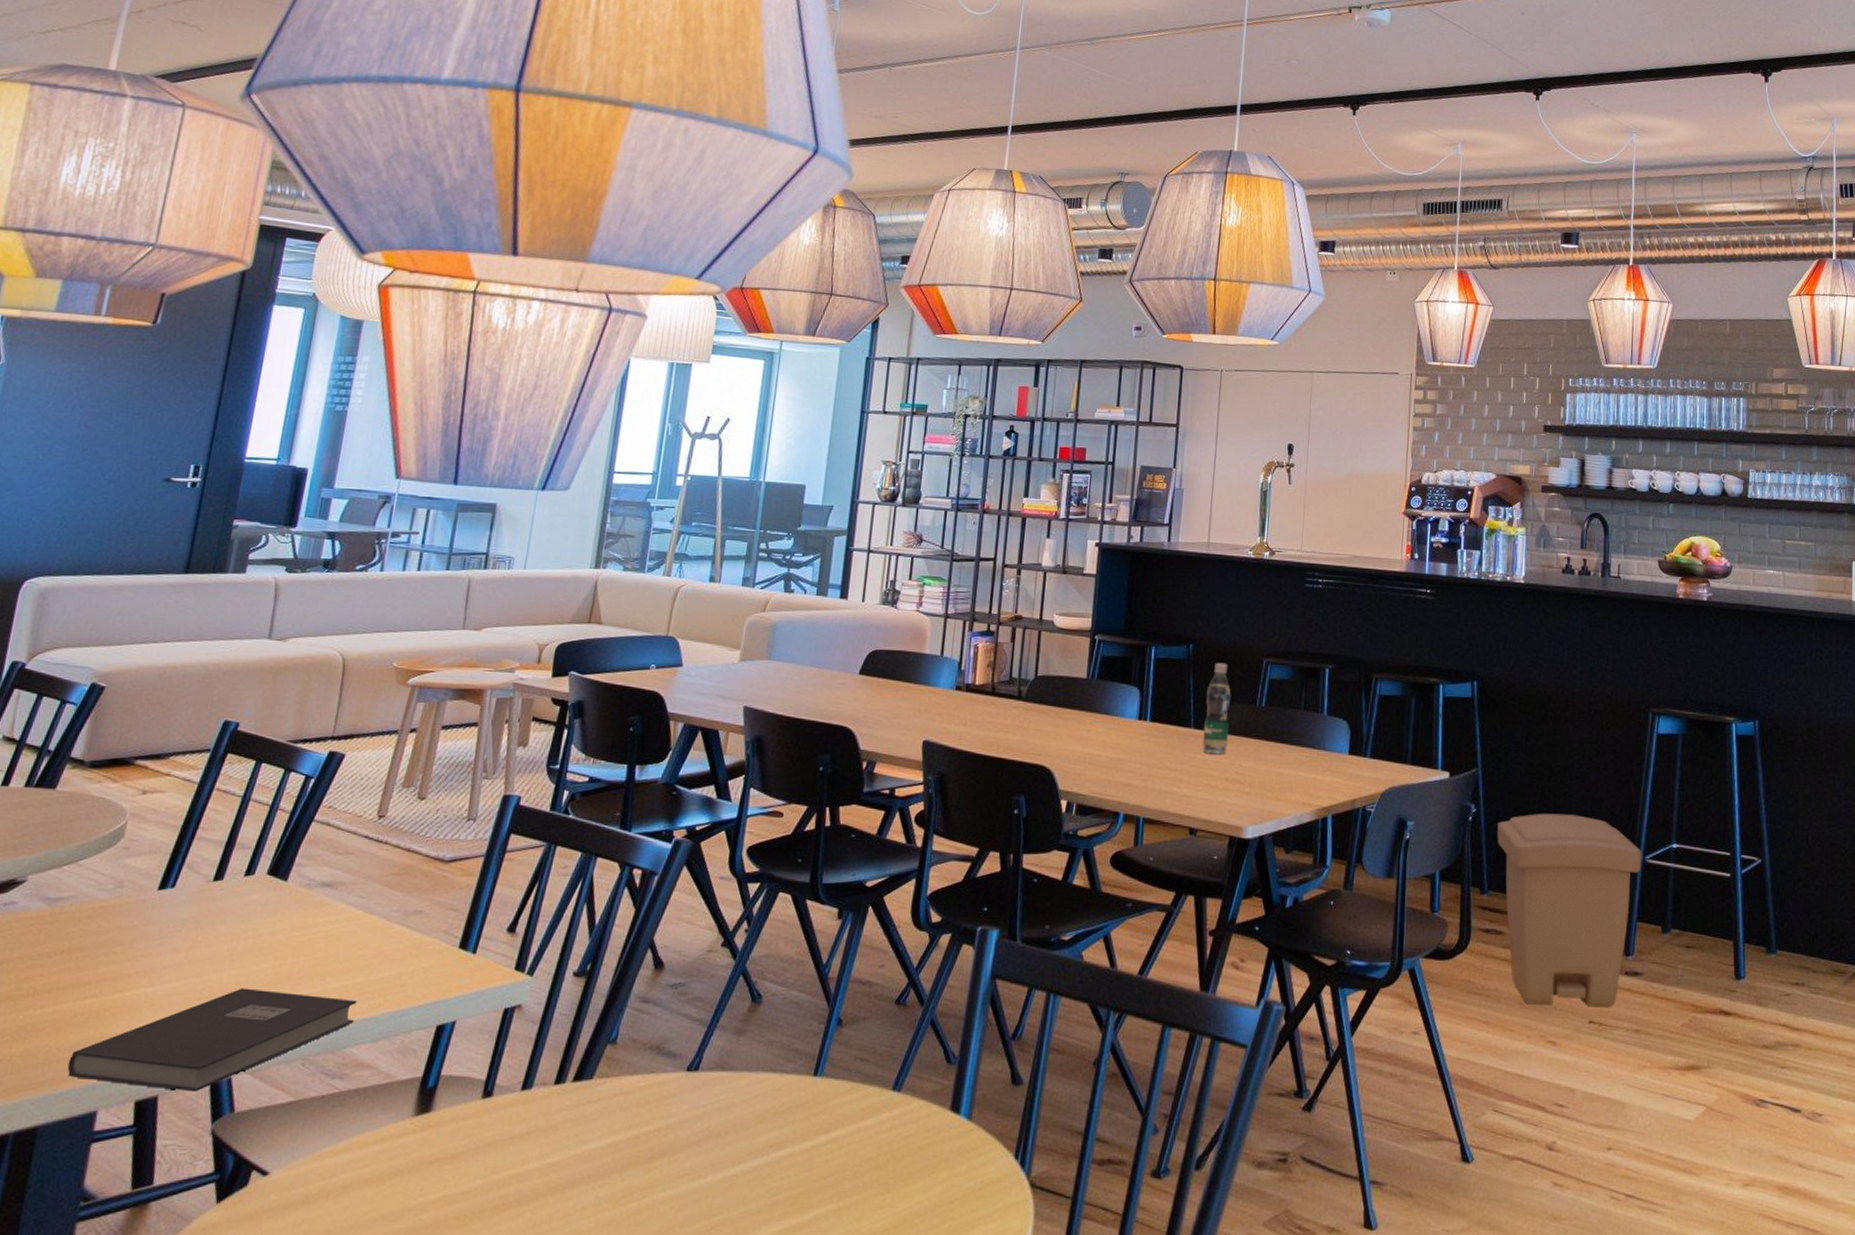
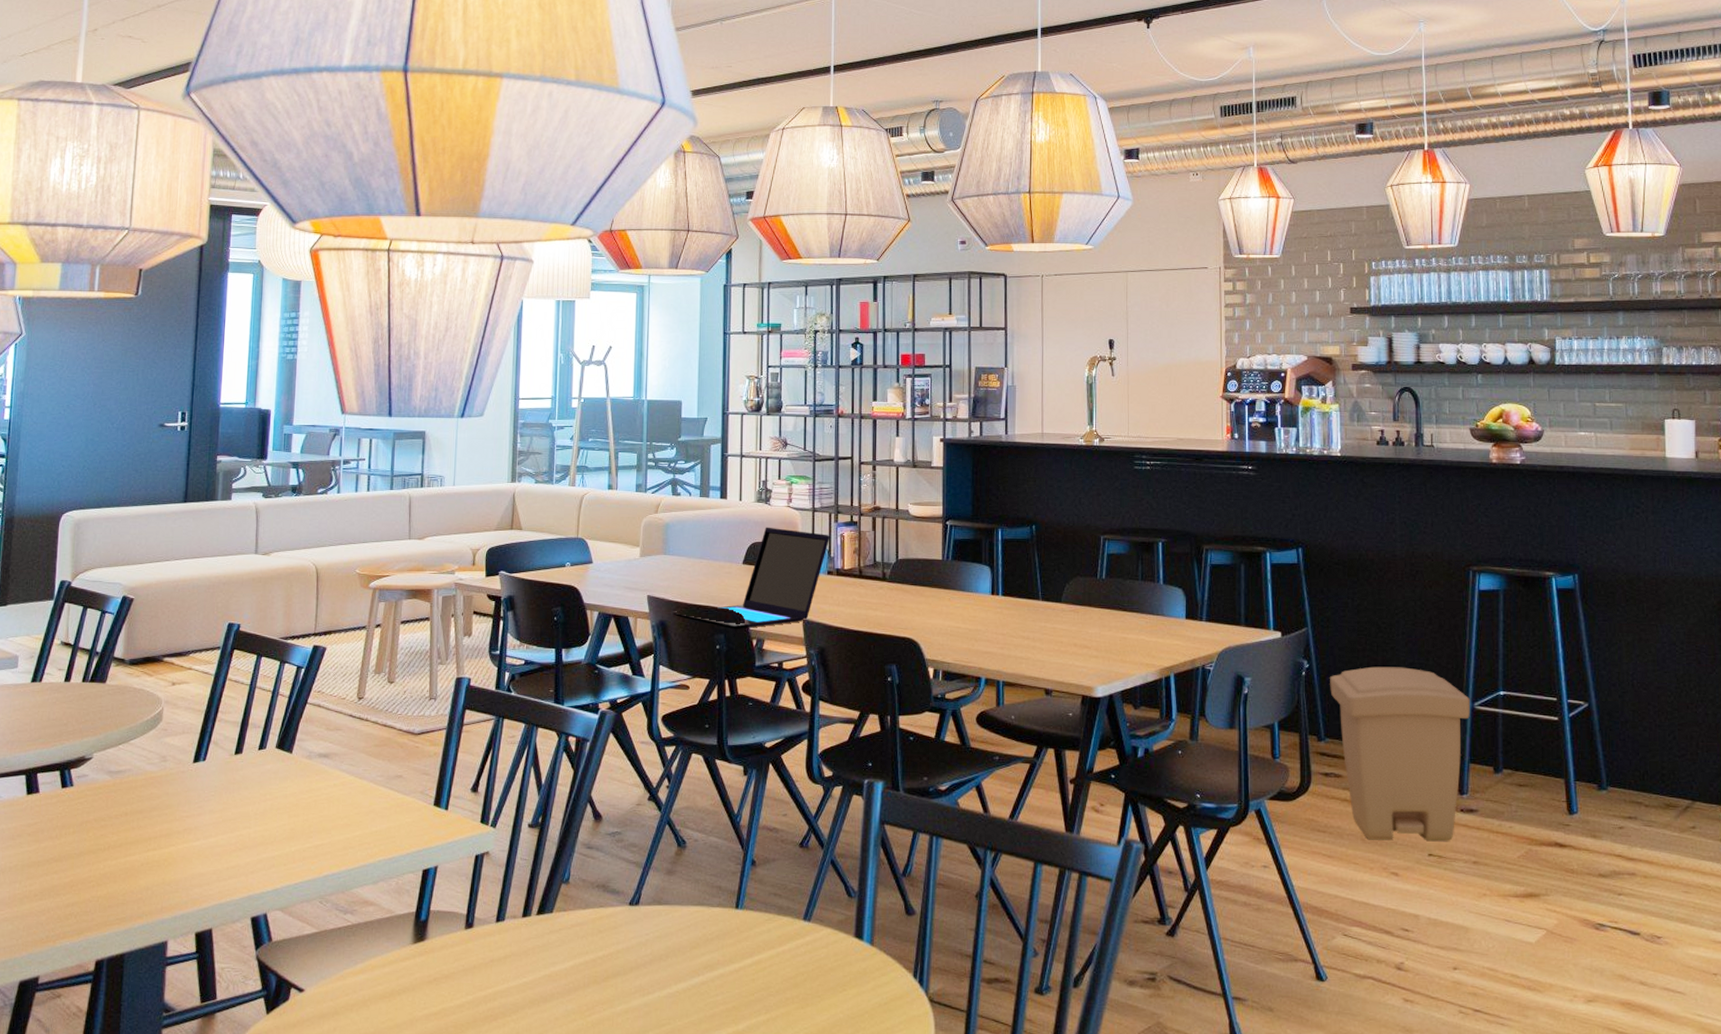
book: present [67,988,358,1093] -> none [141,841,358,926]
laptop: none [770,633,963,750] -> present [671,527,830,630]
bottle: present [1202,662,1232,755] -> none [1051,541,1074,623]

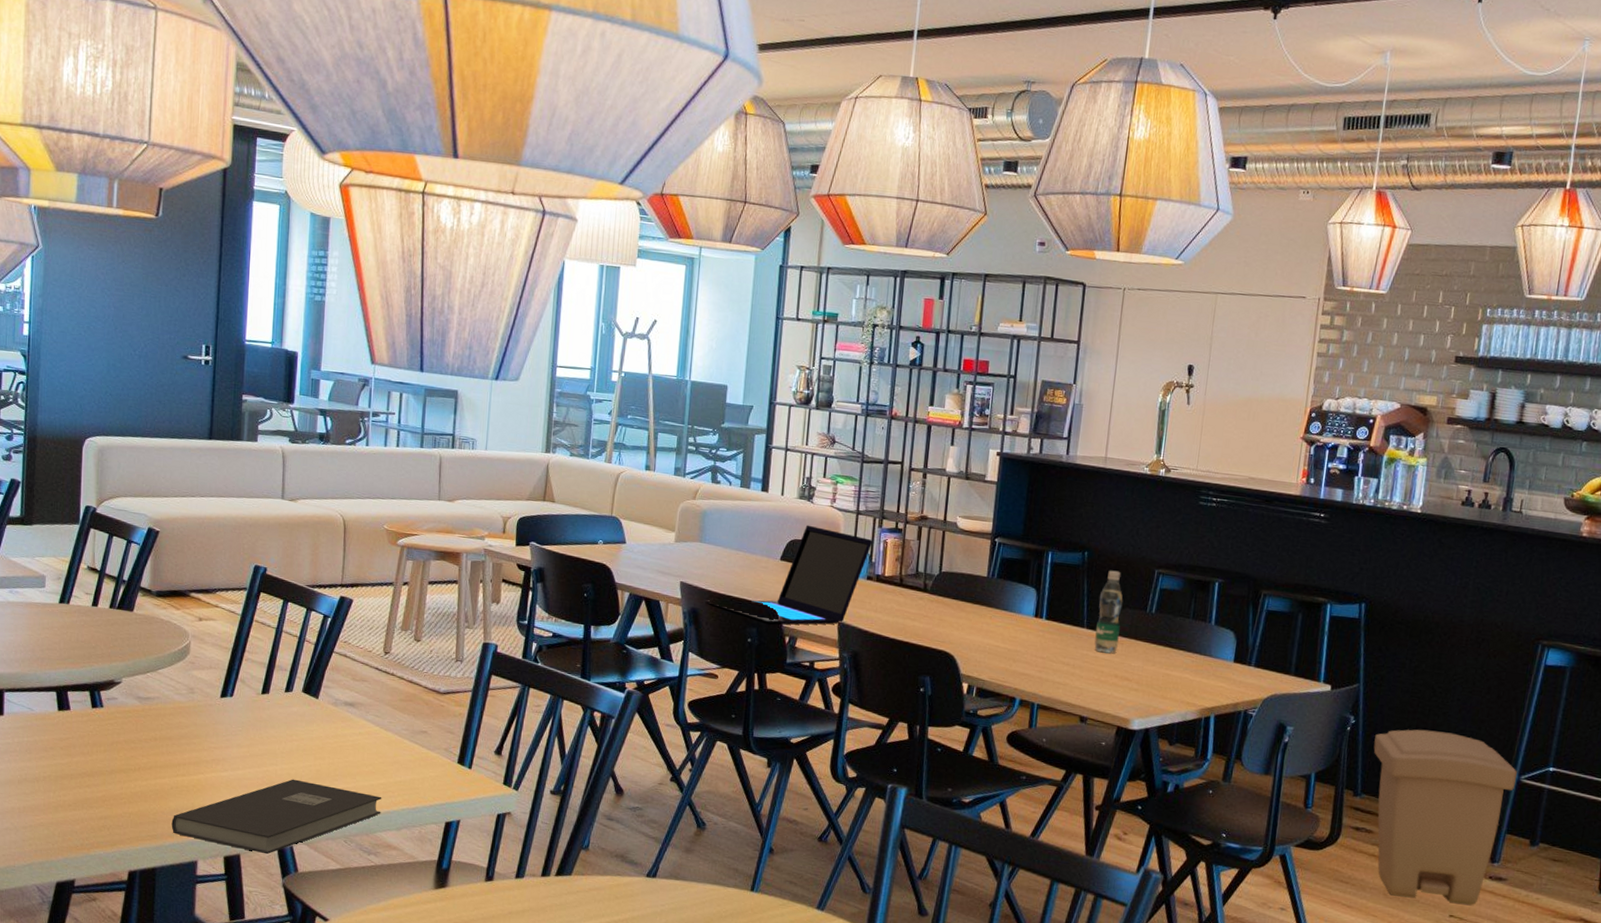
book: none [141,841,358,926] -> present [171,779,382,855]
bottle: none [1051,541,1074,623] -> present [1094,570,1124,654]

